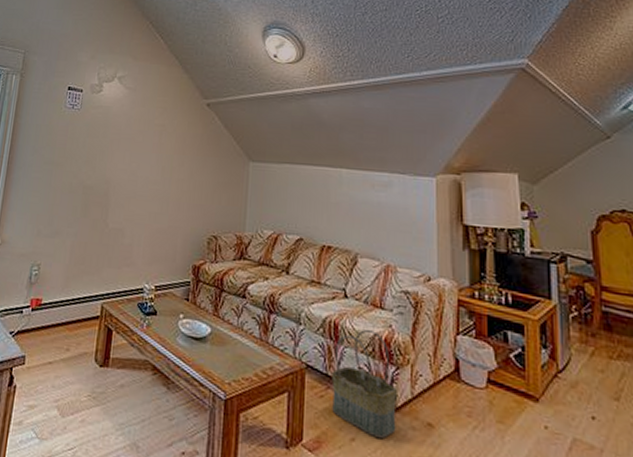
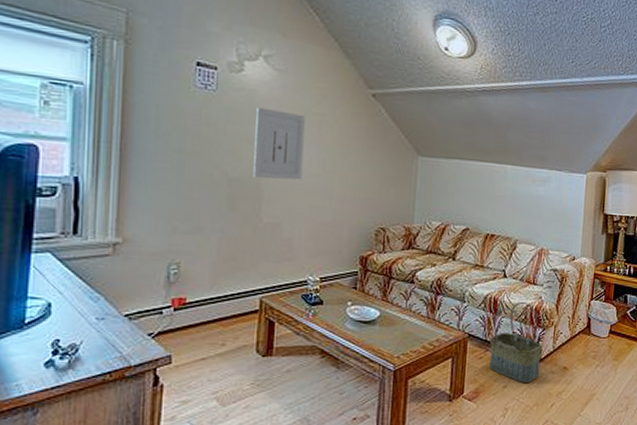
wall art: none [103,121,149,187] -> present [253,107,305,180]

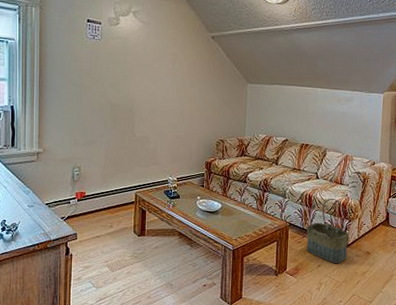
wall art: present [253,107,305,180] -> none [128,50,163,105]

